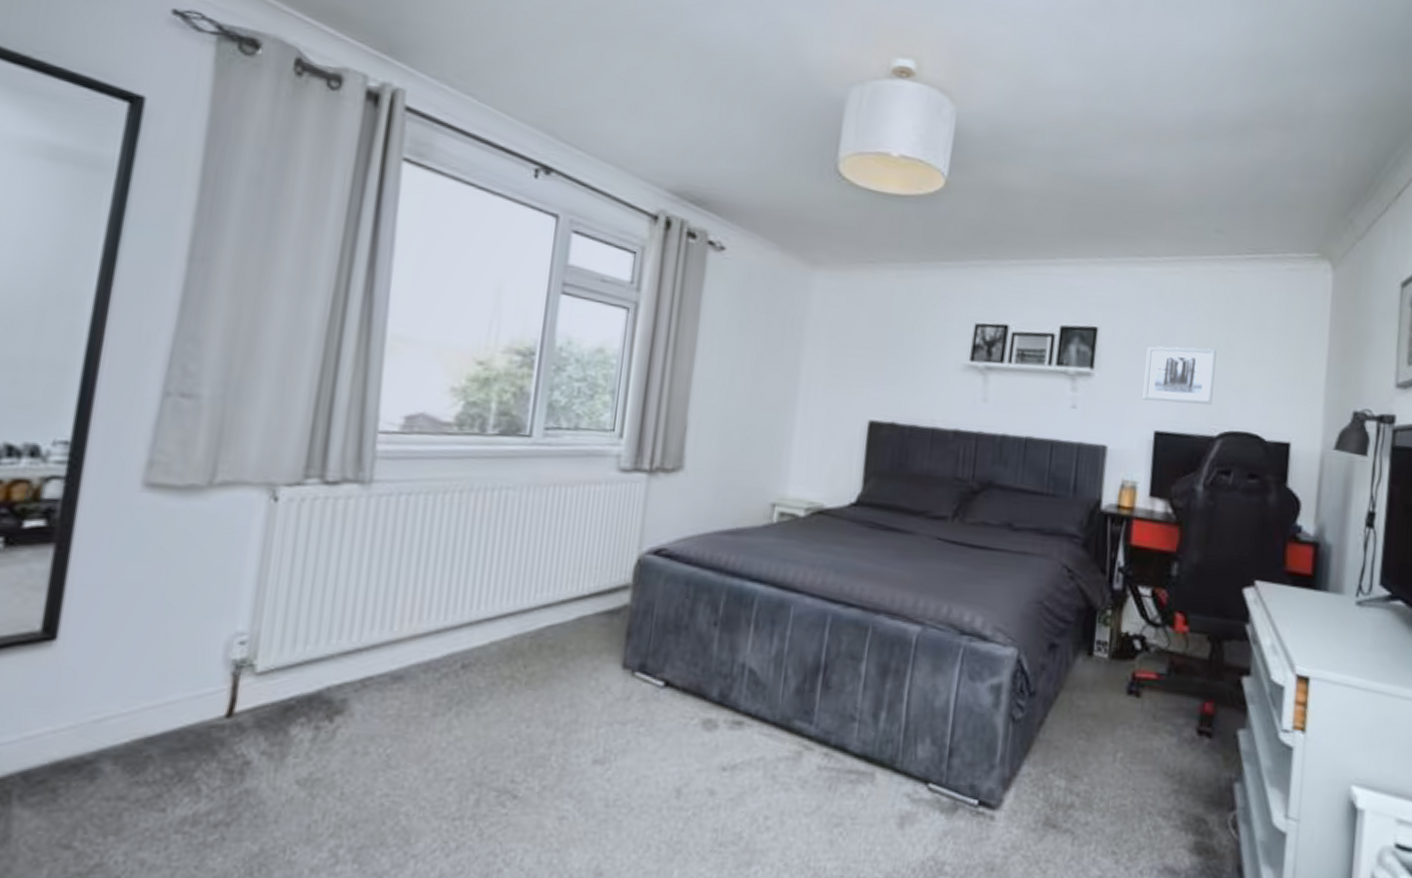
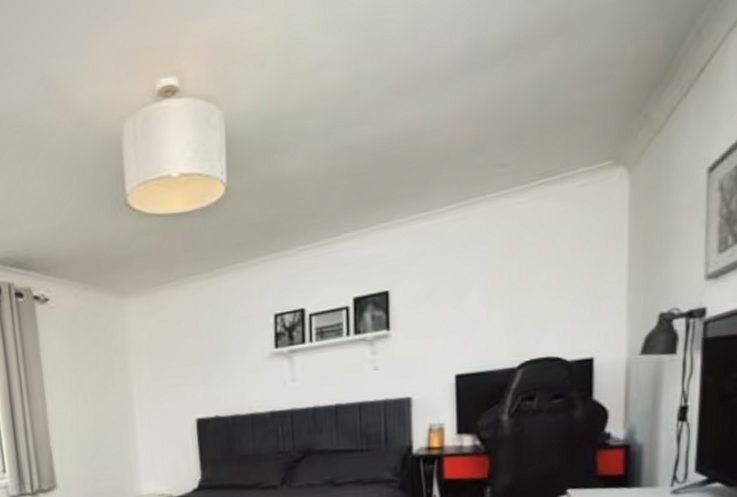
wall art: present [1142,346,1217,405] -> none [440,284,510,348]

